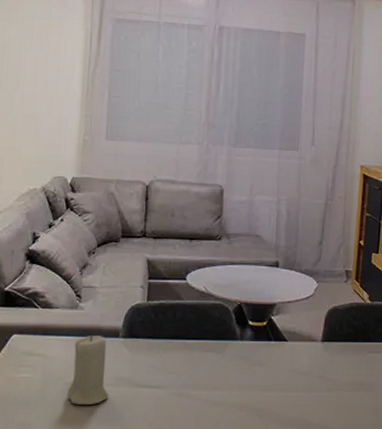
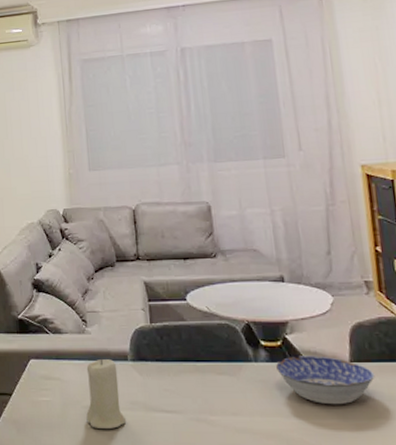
bowl: none [259,335,340,379] -> present [276,356,375,405]

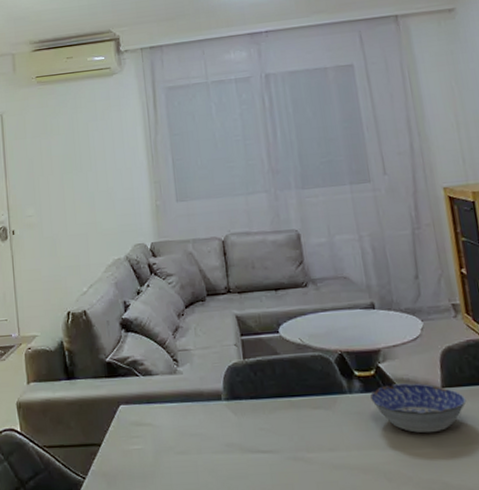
candle: present [86,358,127,429] -> none [179,399,222,475]

